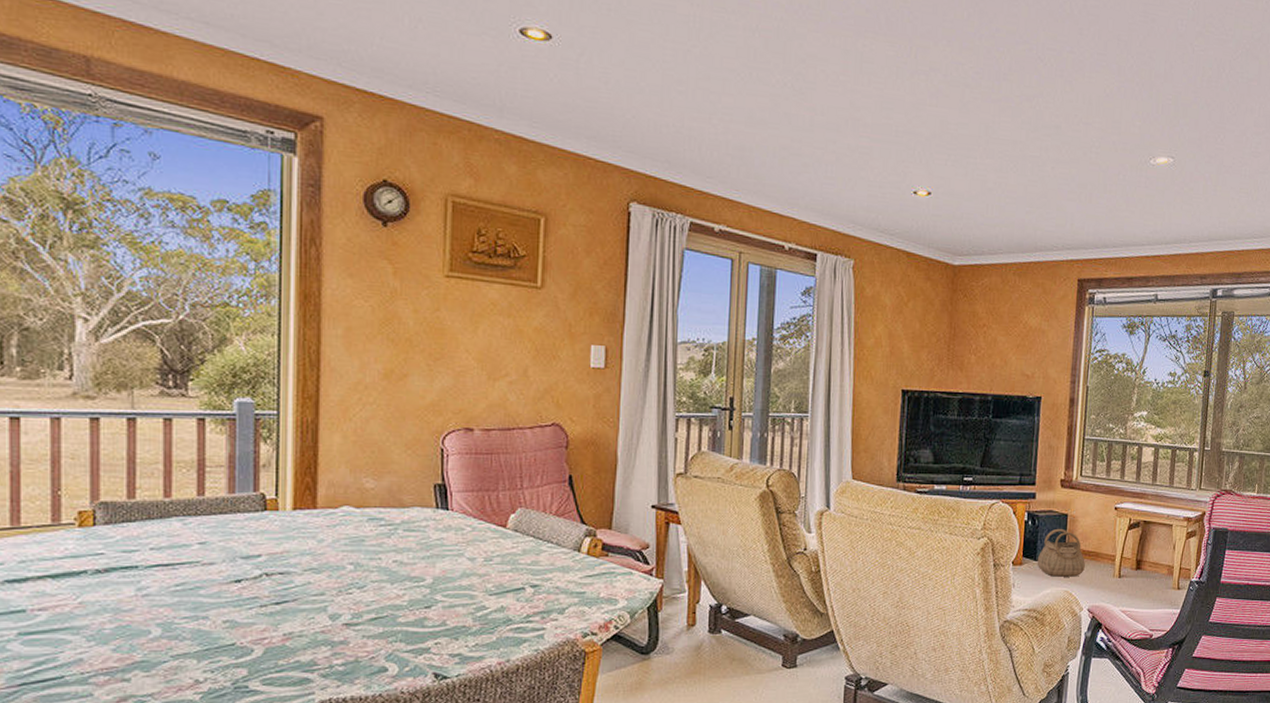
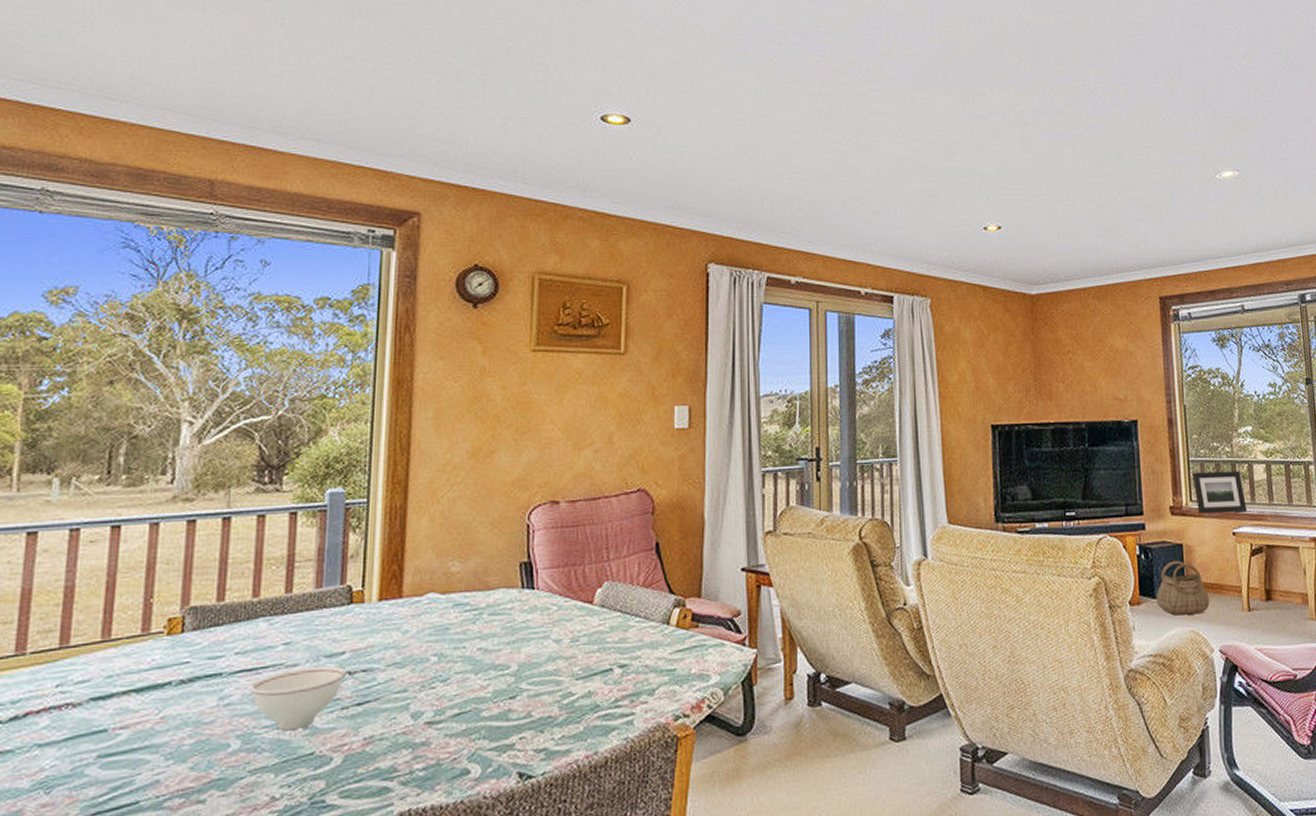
bowl: none [167,566,264,623] -> present [250,666,347,731]
picture frame: none [1085,450,1132,490] -> present [1192,470,1248,514]

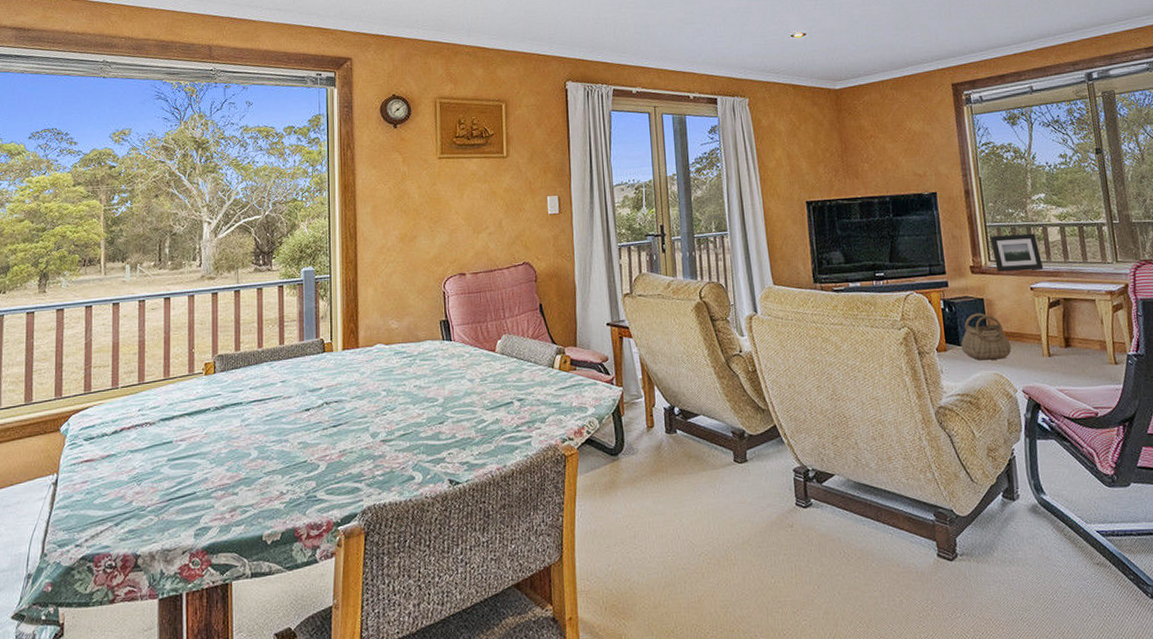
bowl: present [250,666,347,731] -> none [261,398,325,445]

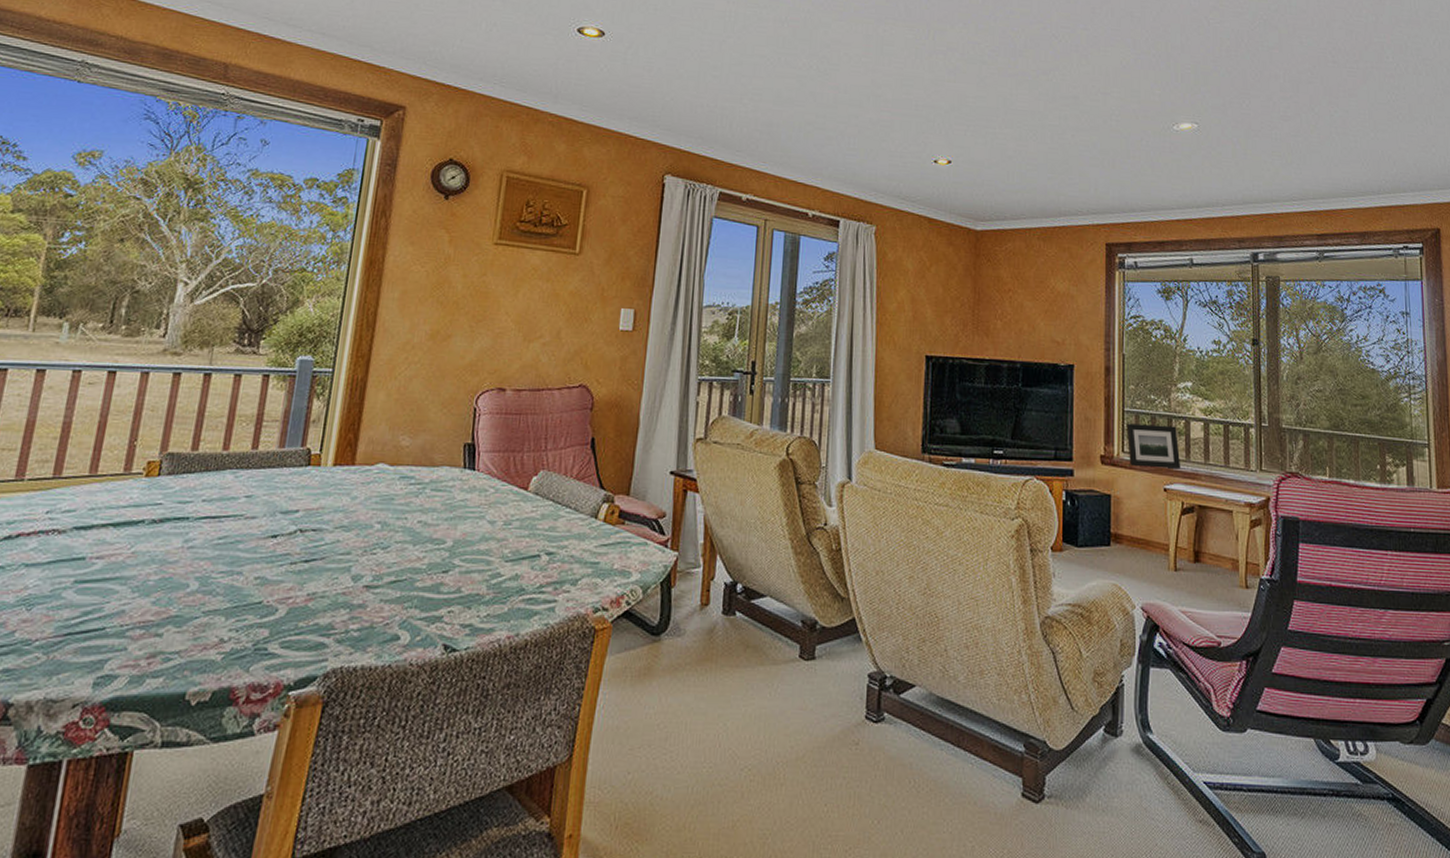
basket: present [960,312,1011,360] -> none [1079,510,1134,568]

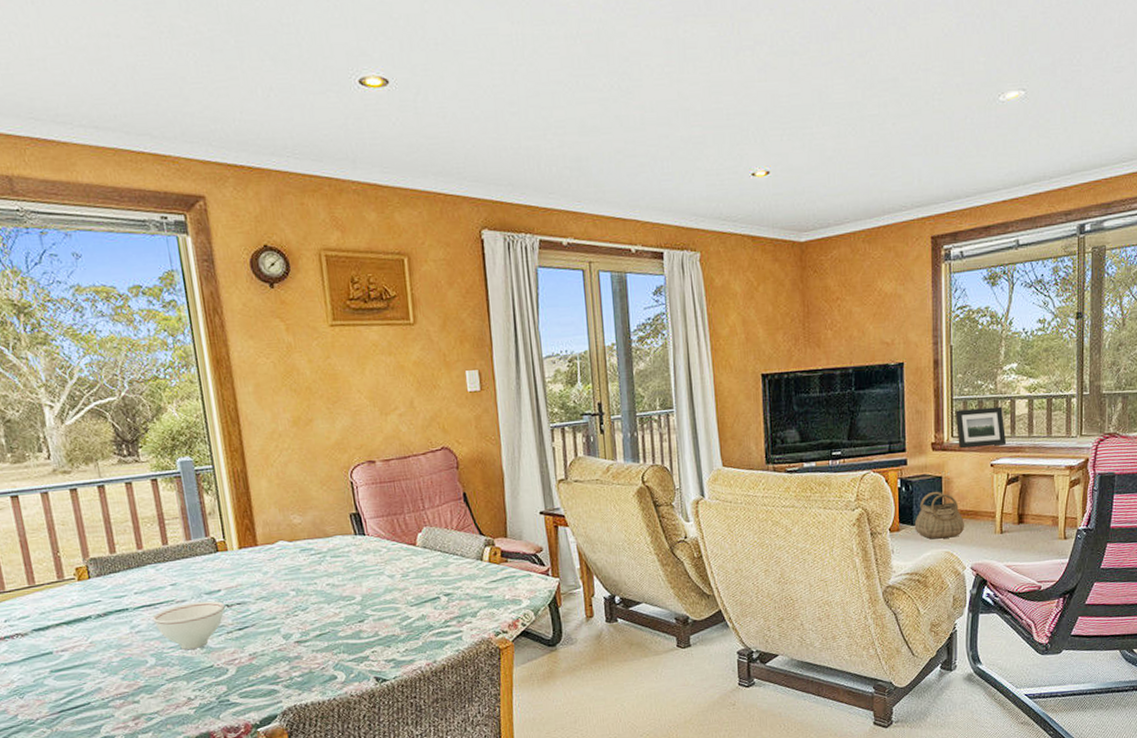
bowl: none [212,521,299,579] -> present [152,600,225,650]
basket: none [1079,510,1134,568] -> present [914,491,964,539]

